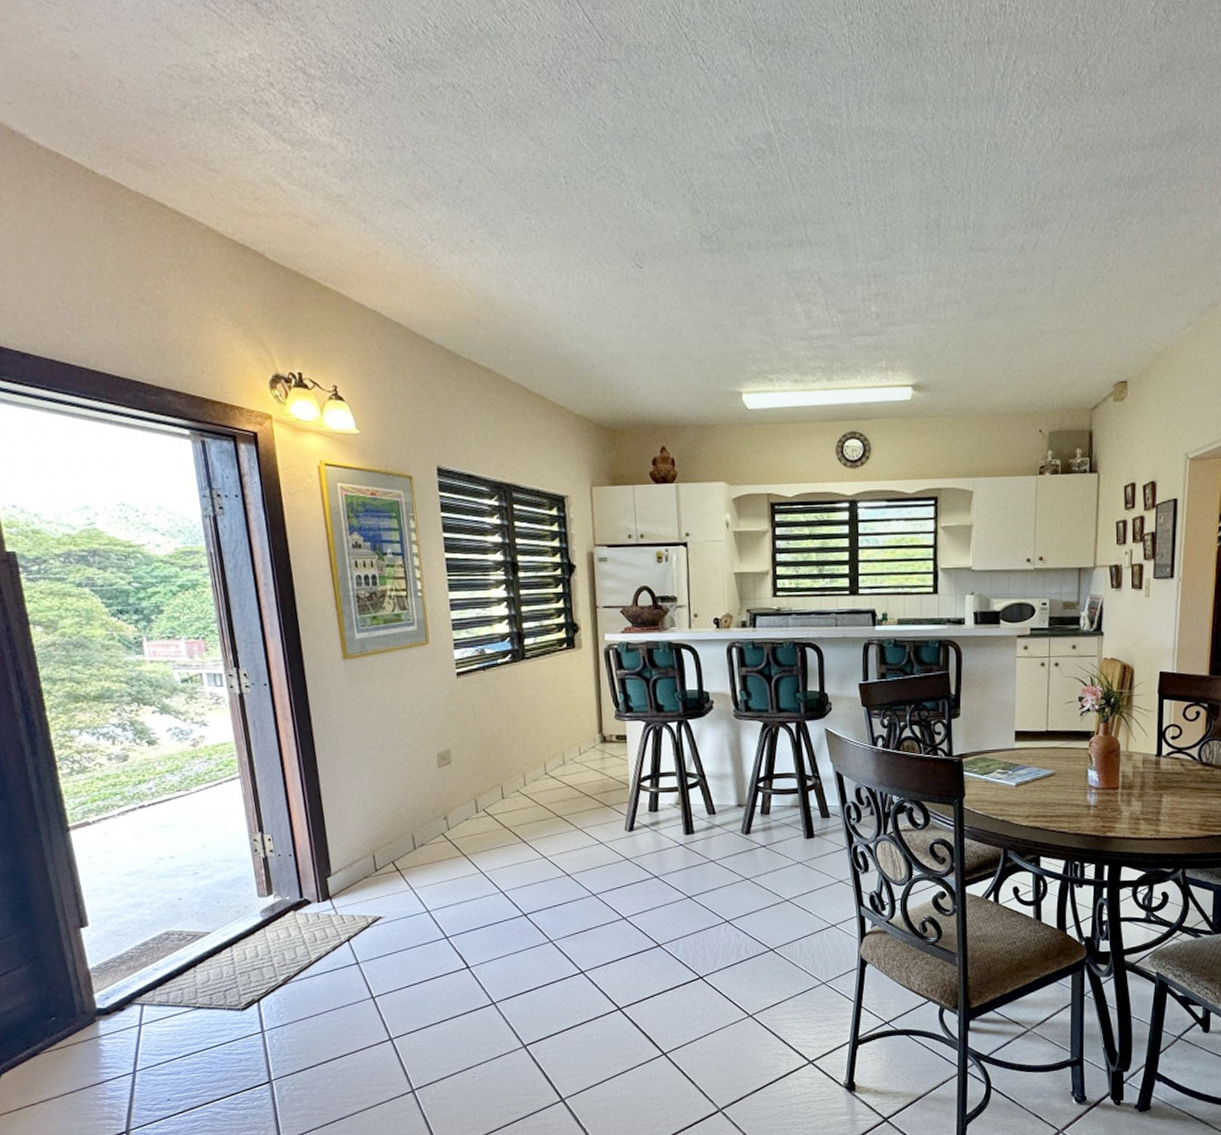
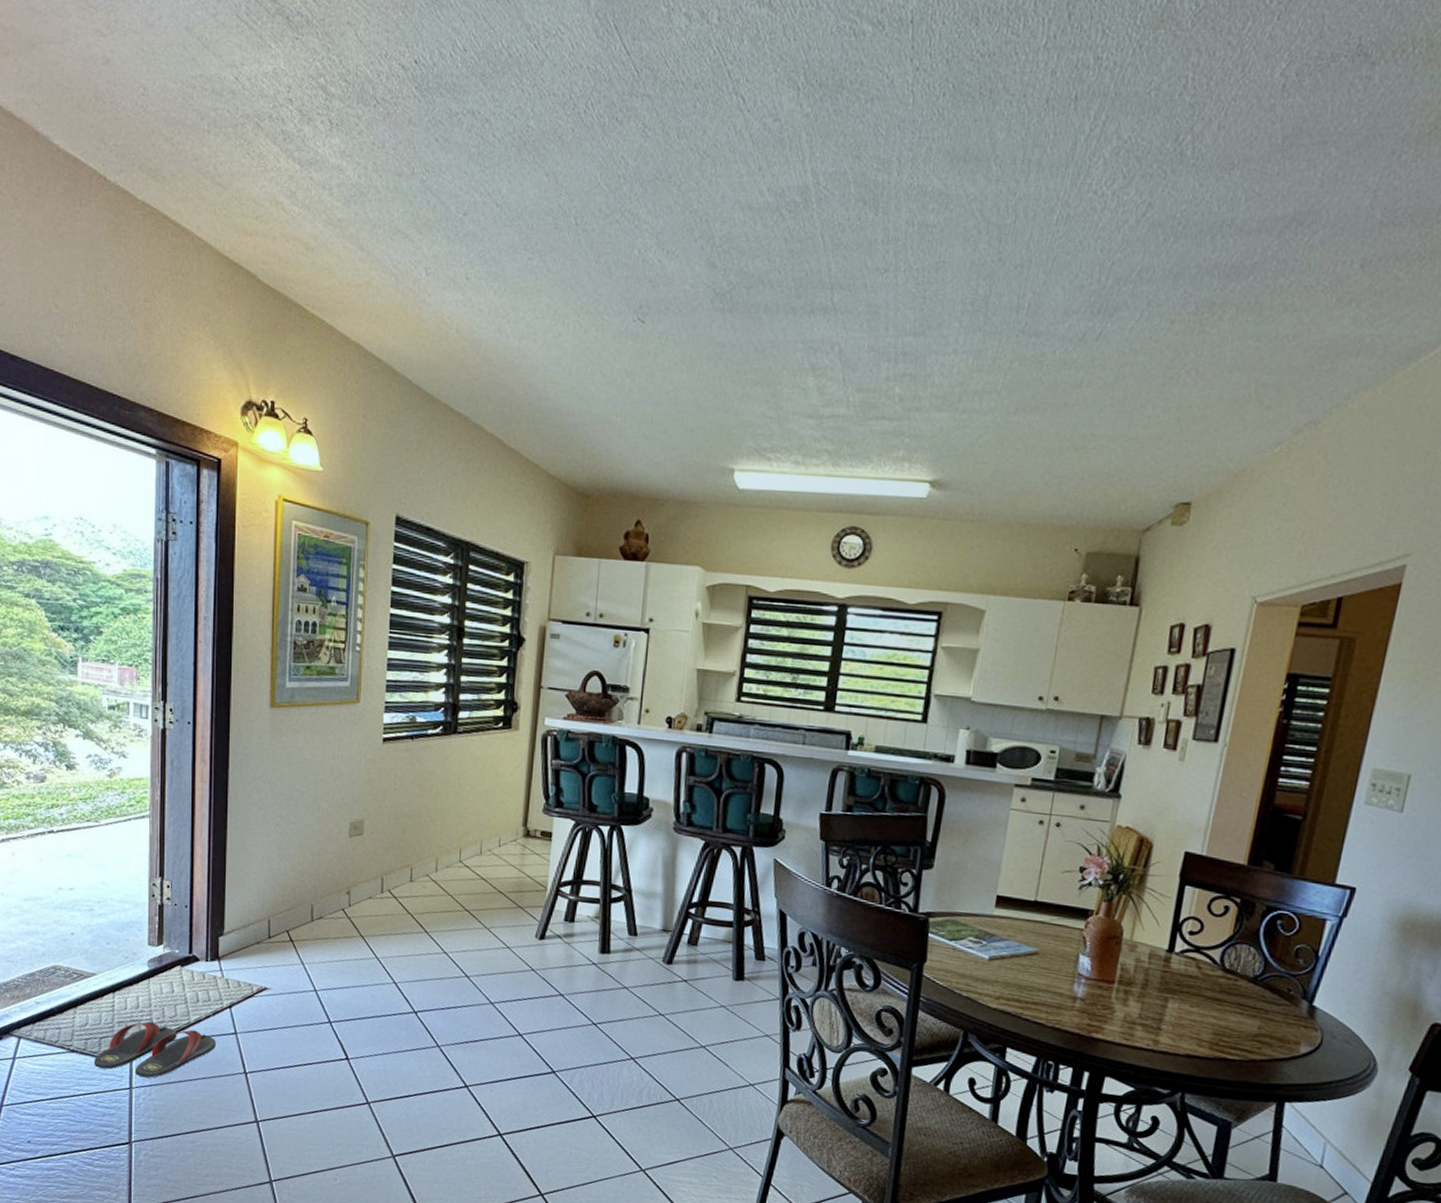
sandal: none [222,967,340,1020] -> present [94,1021,216,1078]

